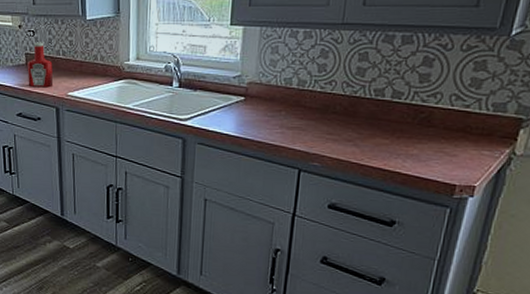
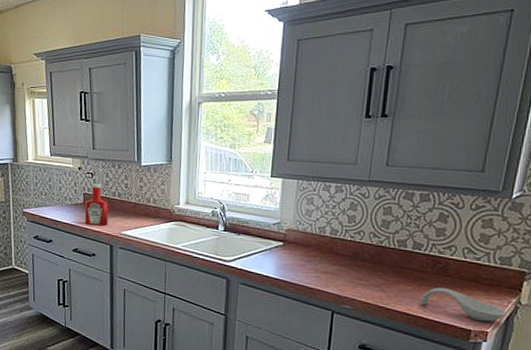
spoon rest: none [398,140,499,176] -> present [420,287,507,322]

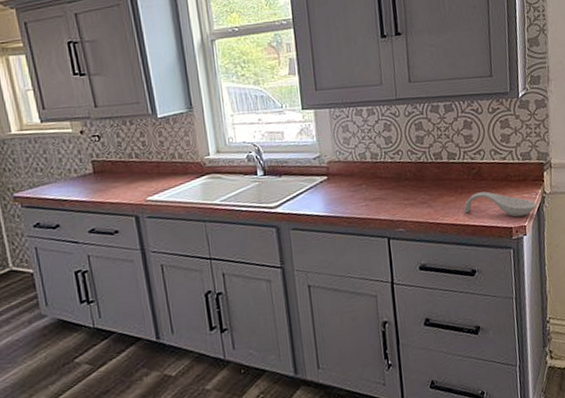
ketchup bottle: present [84,183,109,226] -> none [95,146,129,197]

